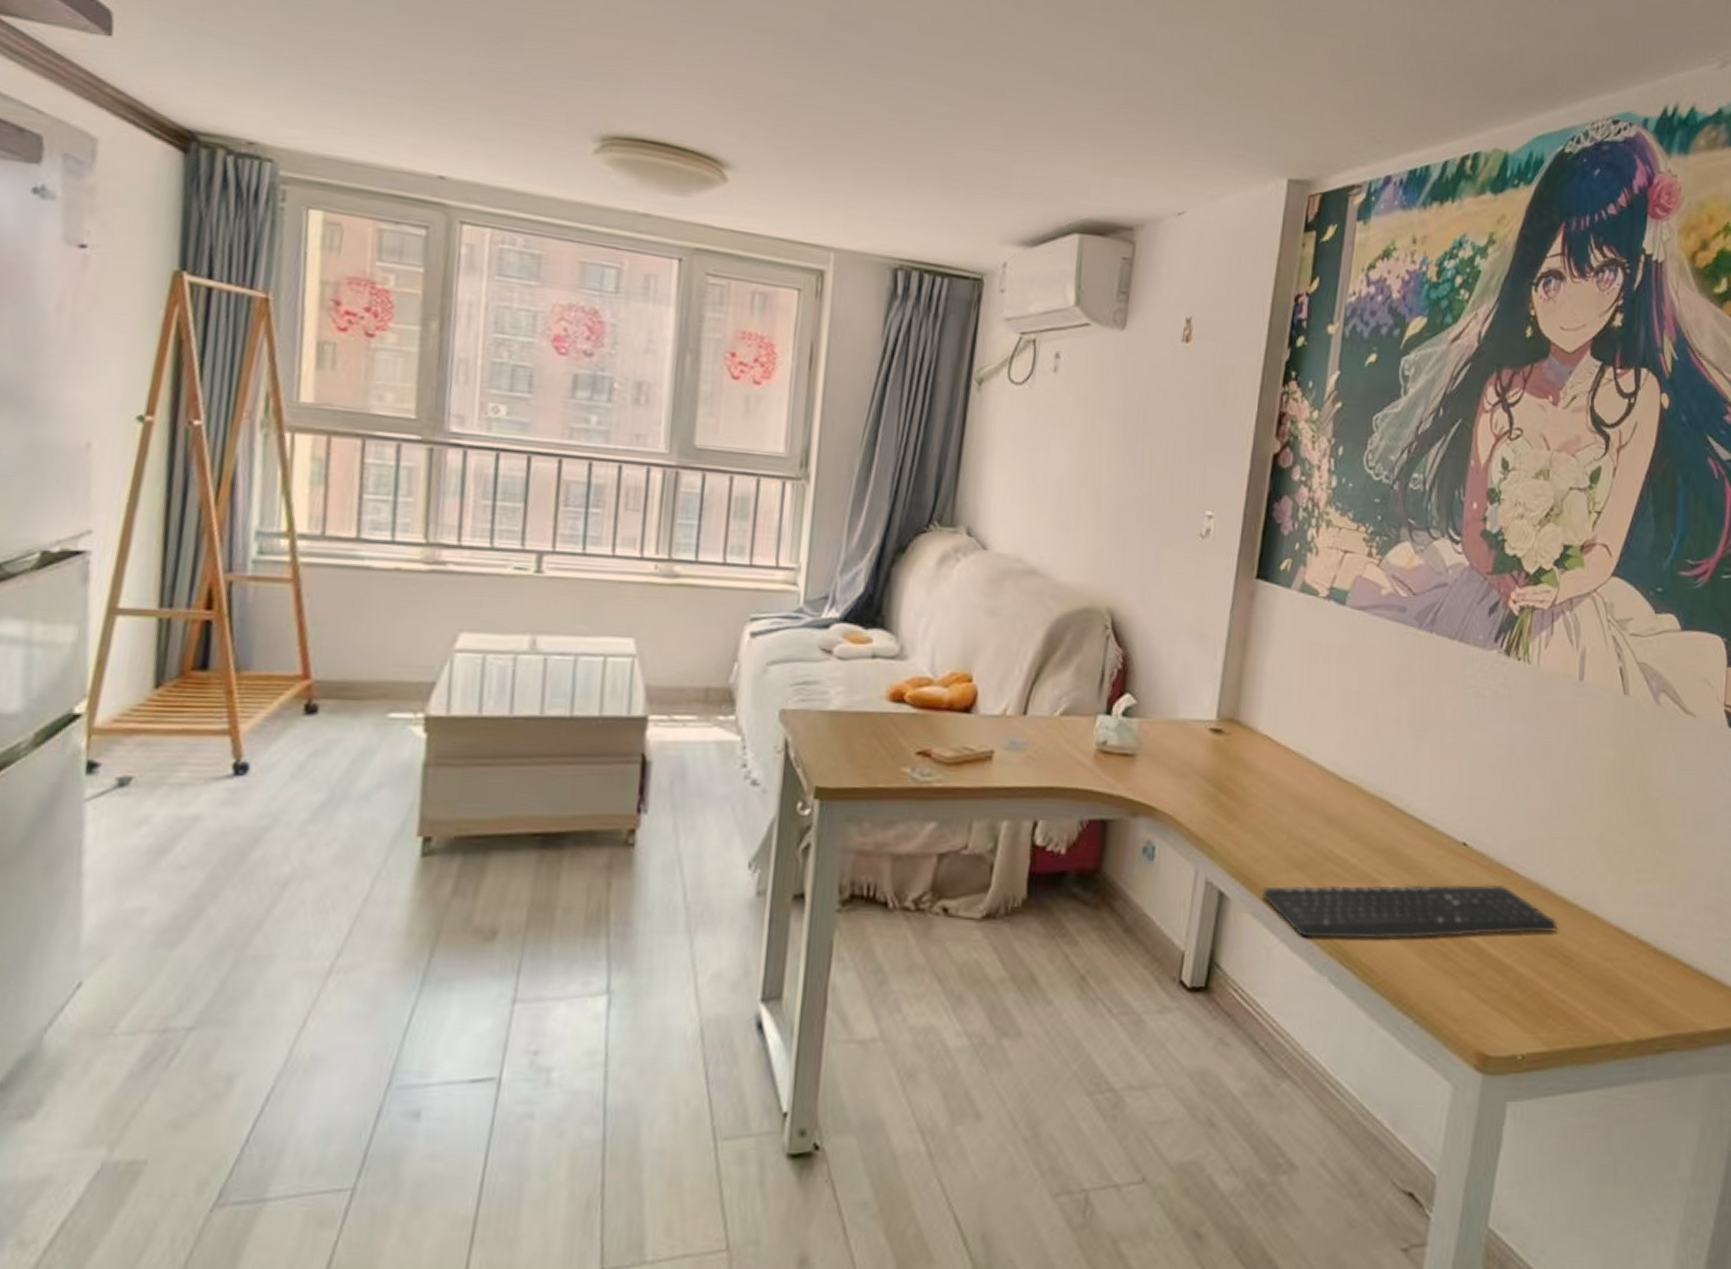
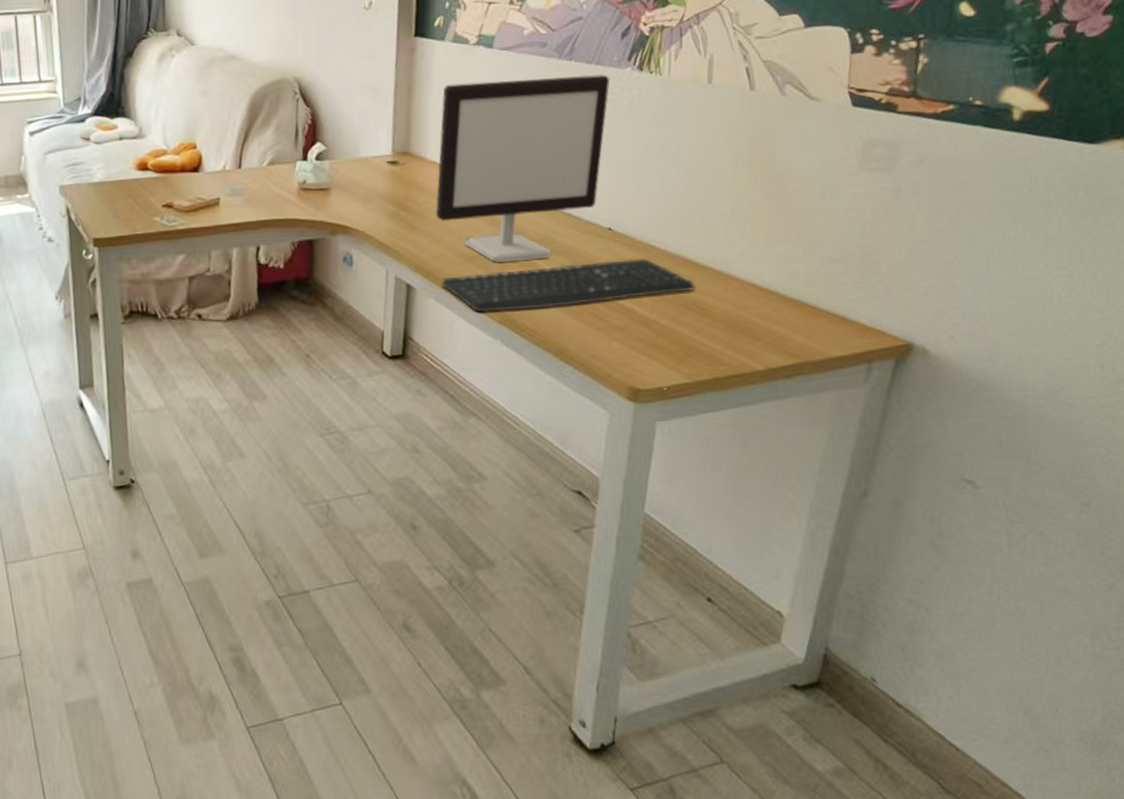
computer monitor: none [1262,642,1474,874] -> present [435,74,610,262]

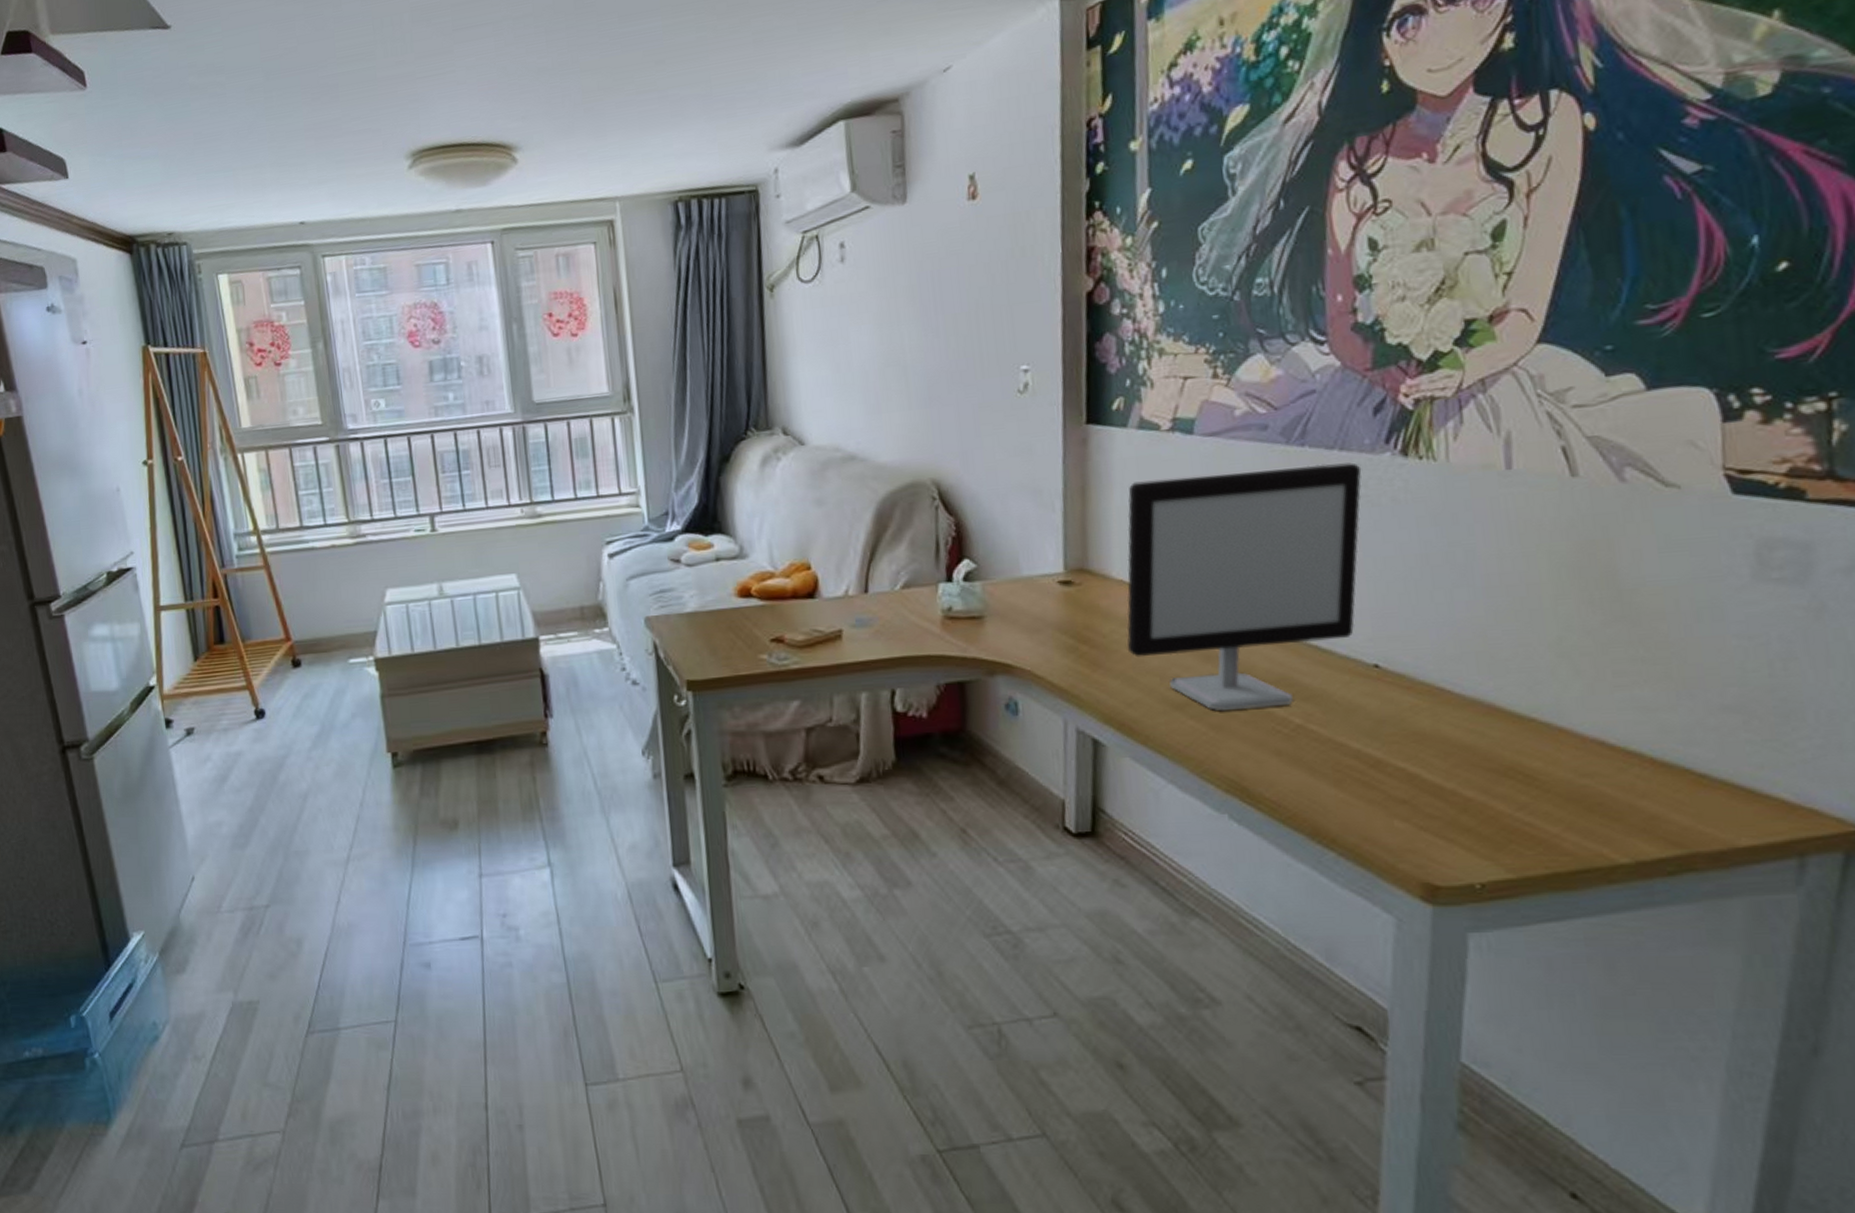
keyboard: present [441,258,695,313] -> none [1139,705,1512,777]

